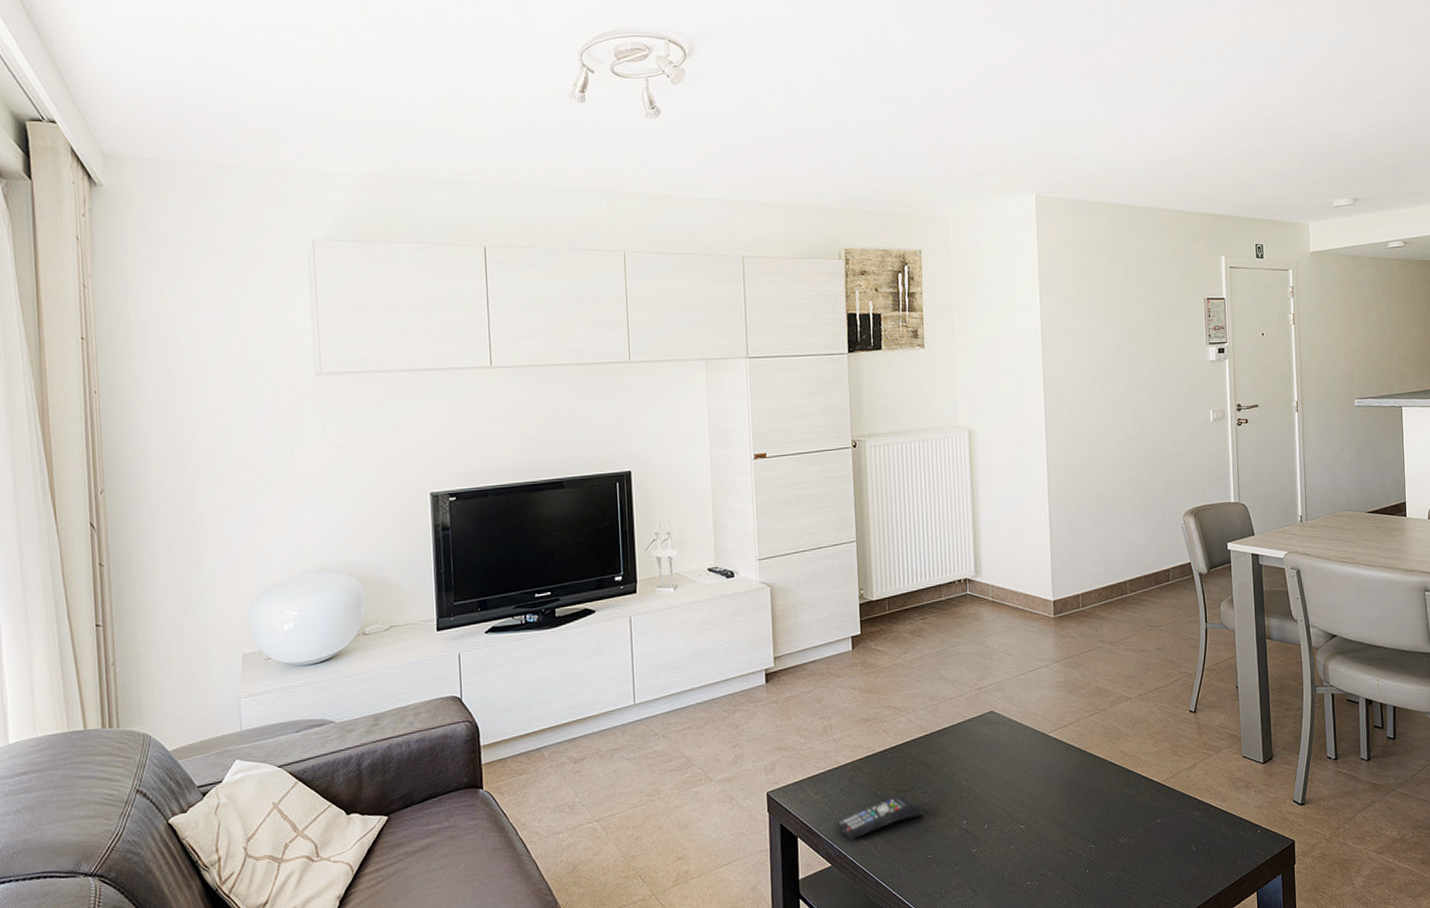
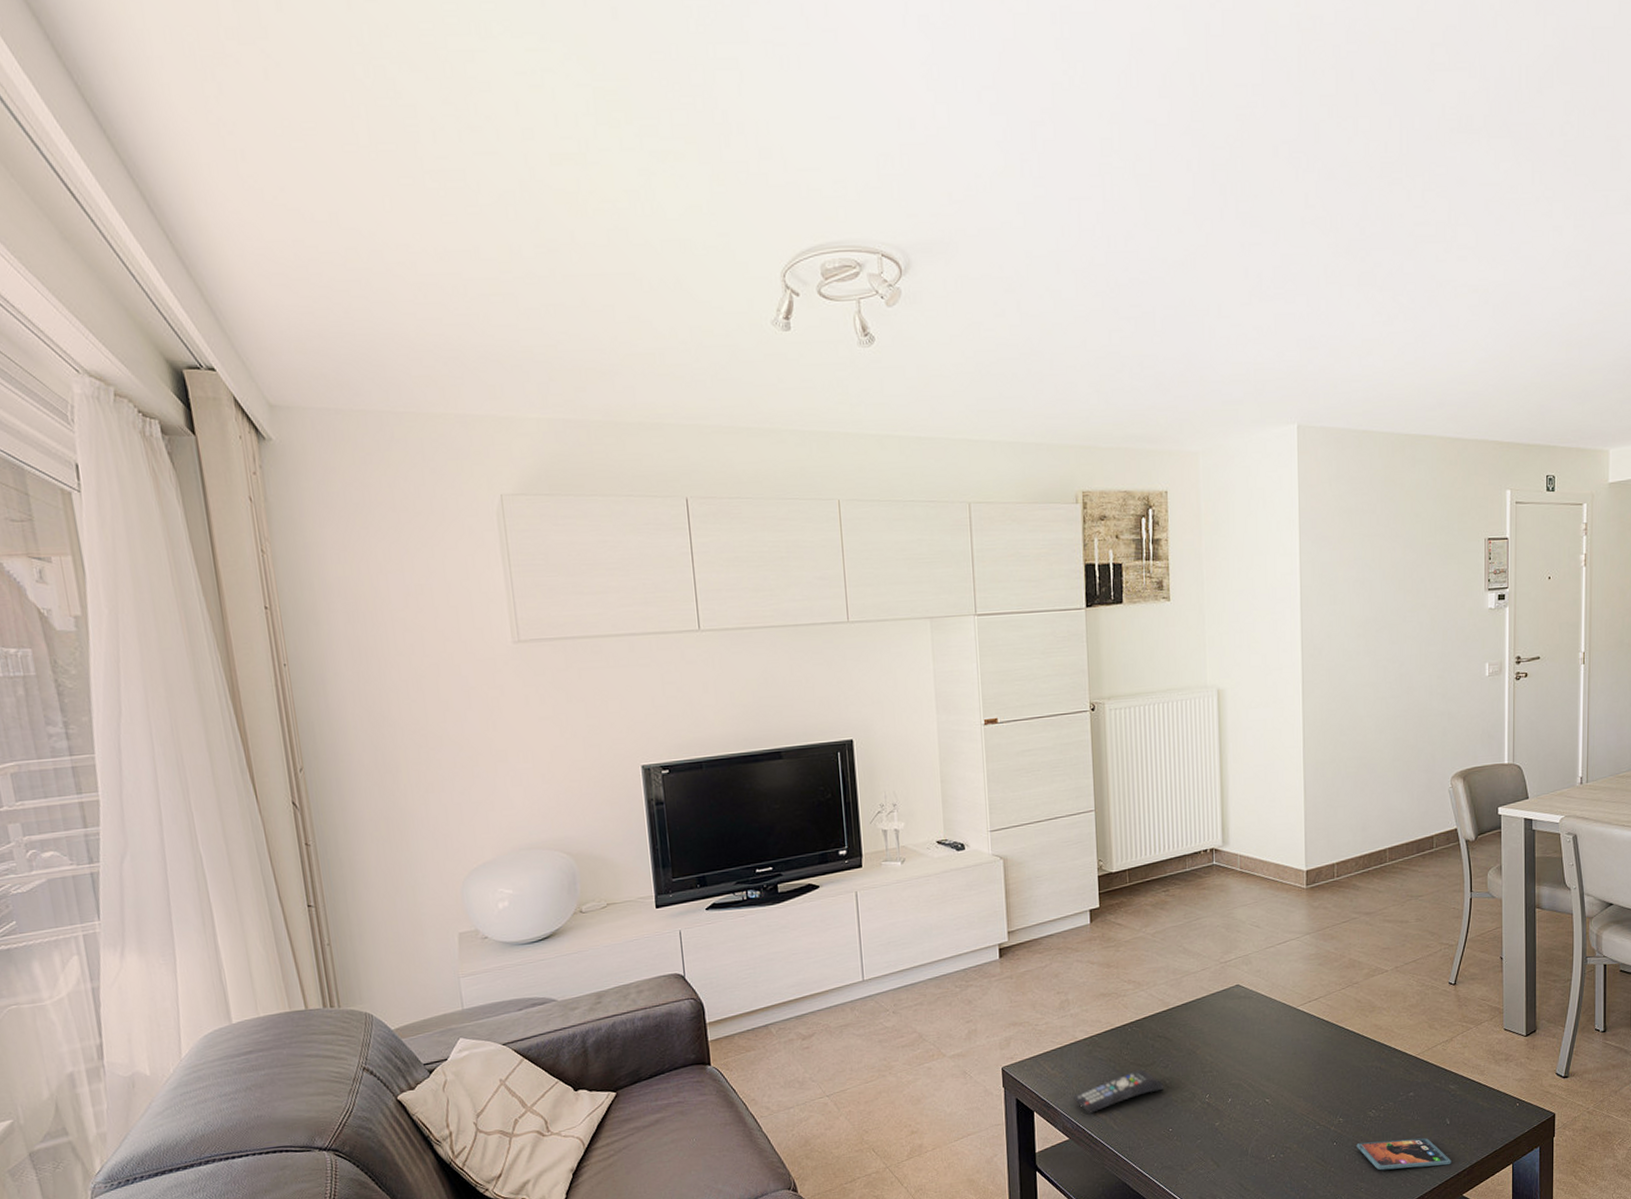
smartphone: none [1108,865,1199,898] -> present [1356,1138,1452,1171]

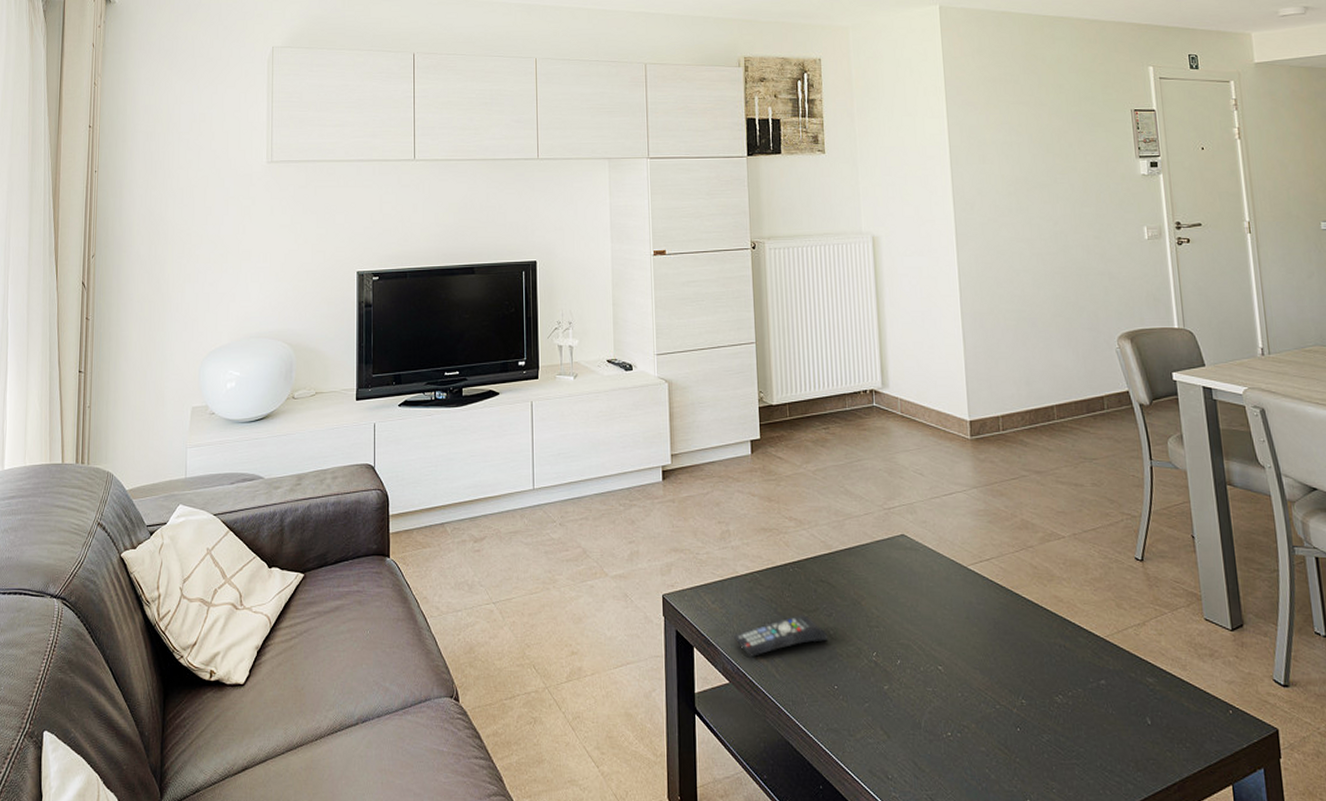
smartphone: present [1356,1138,1452,1171] -> none [1043,733,1158,775]

